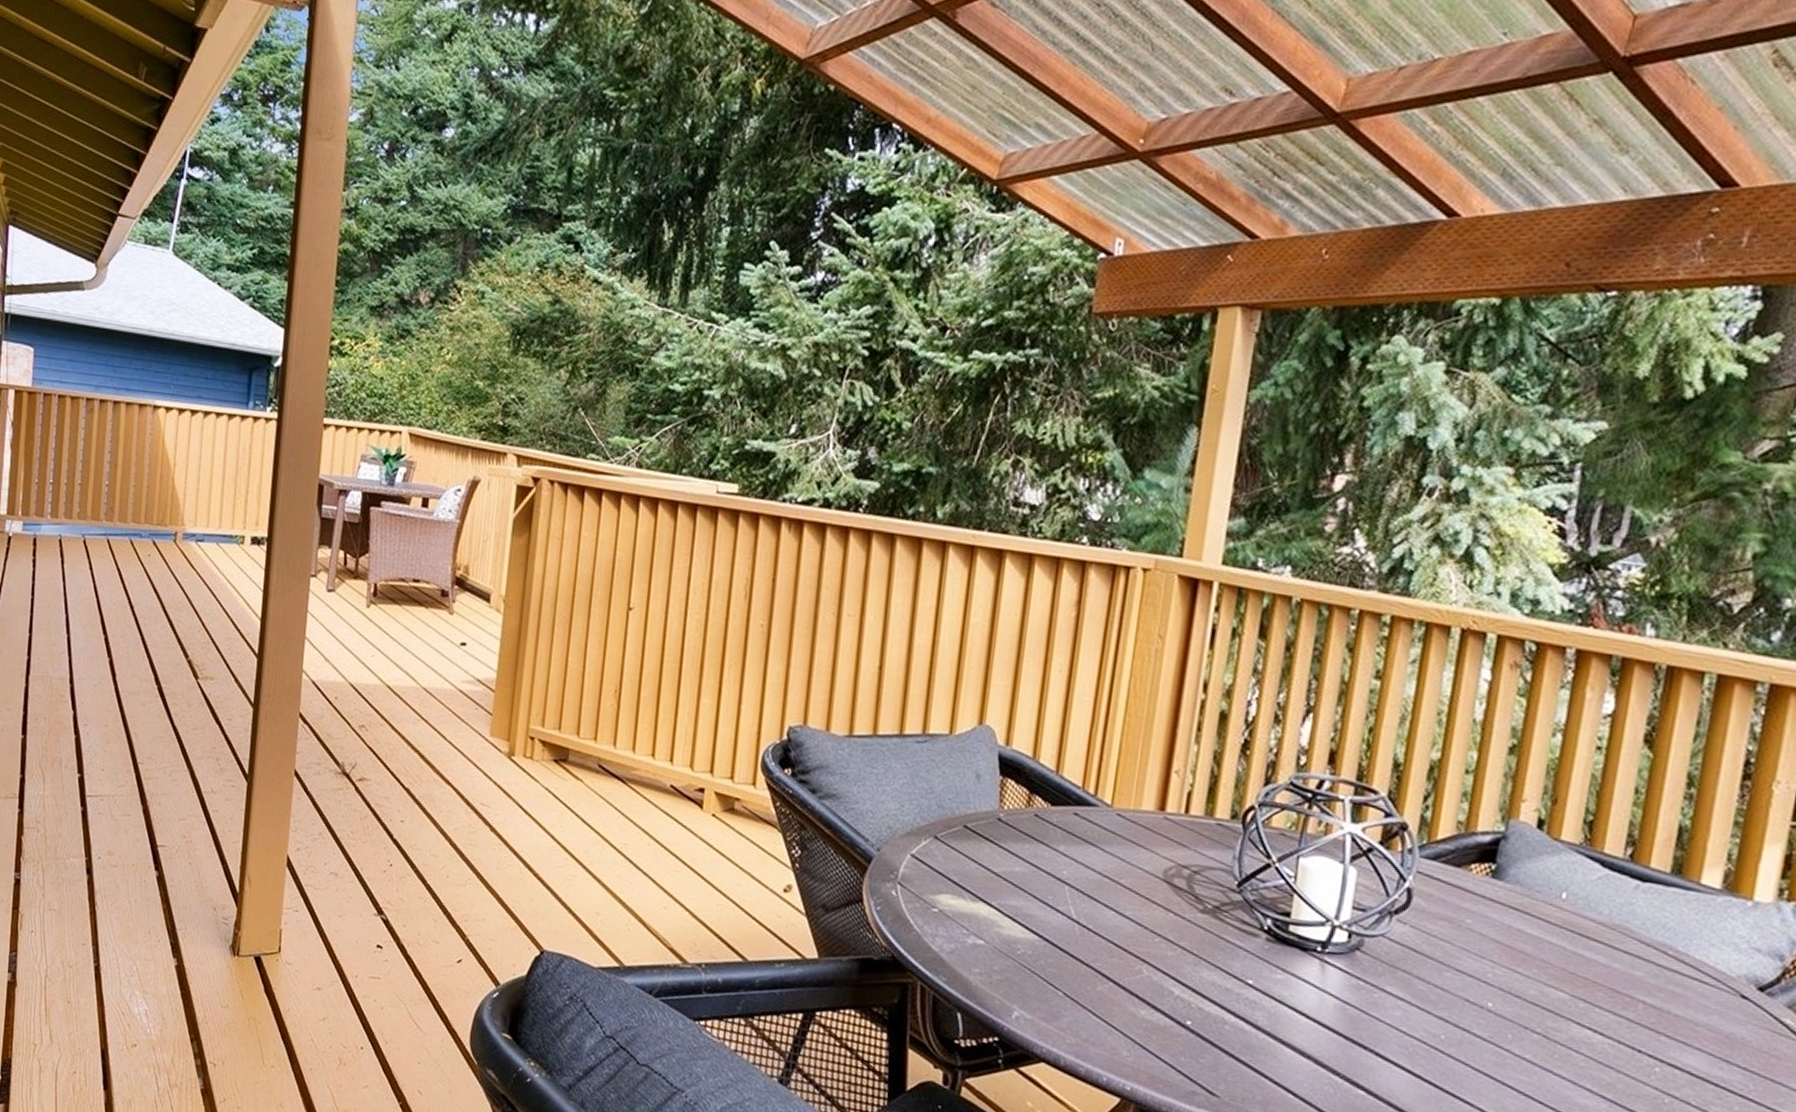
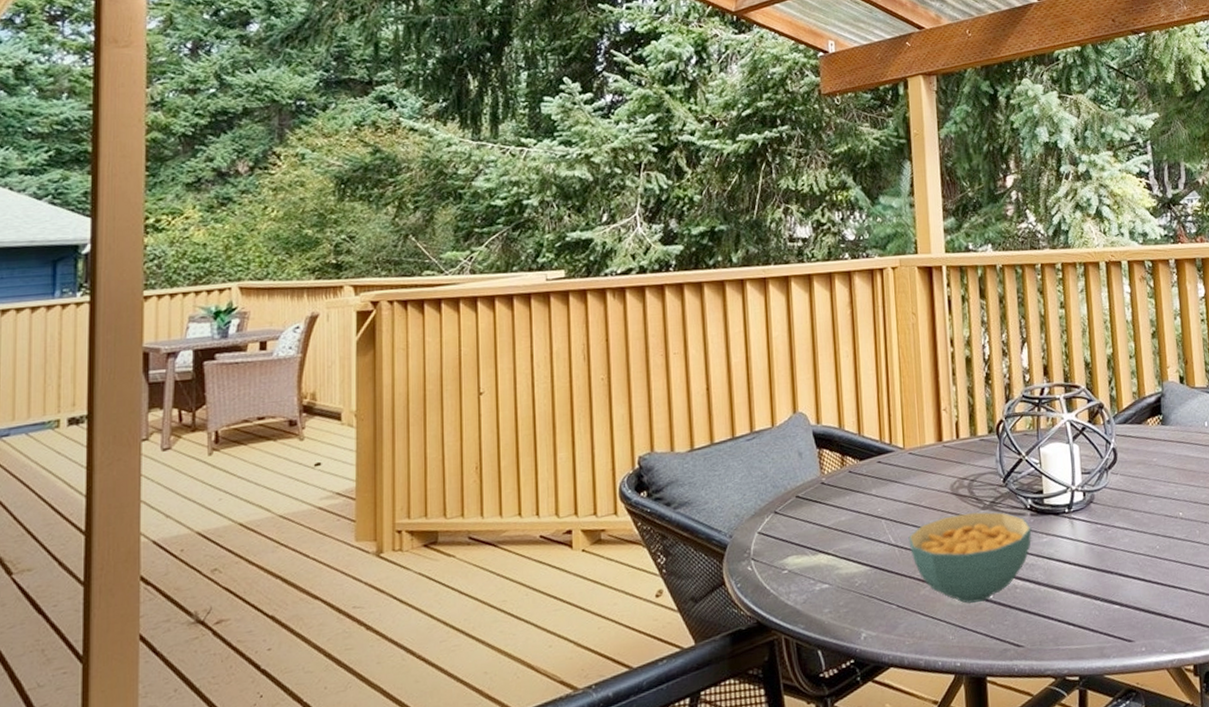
cereal bowl: none [1094,906,1264,1025] -> present [908,511,1032,604]

